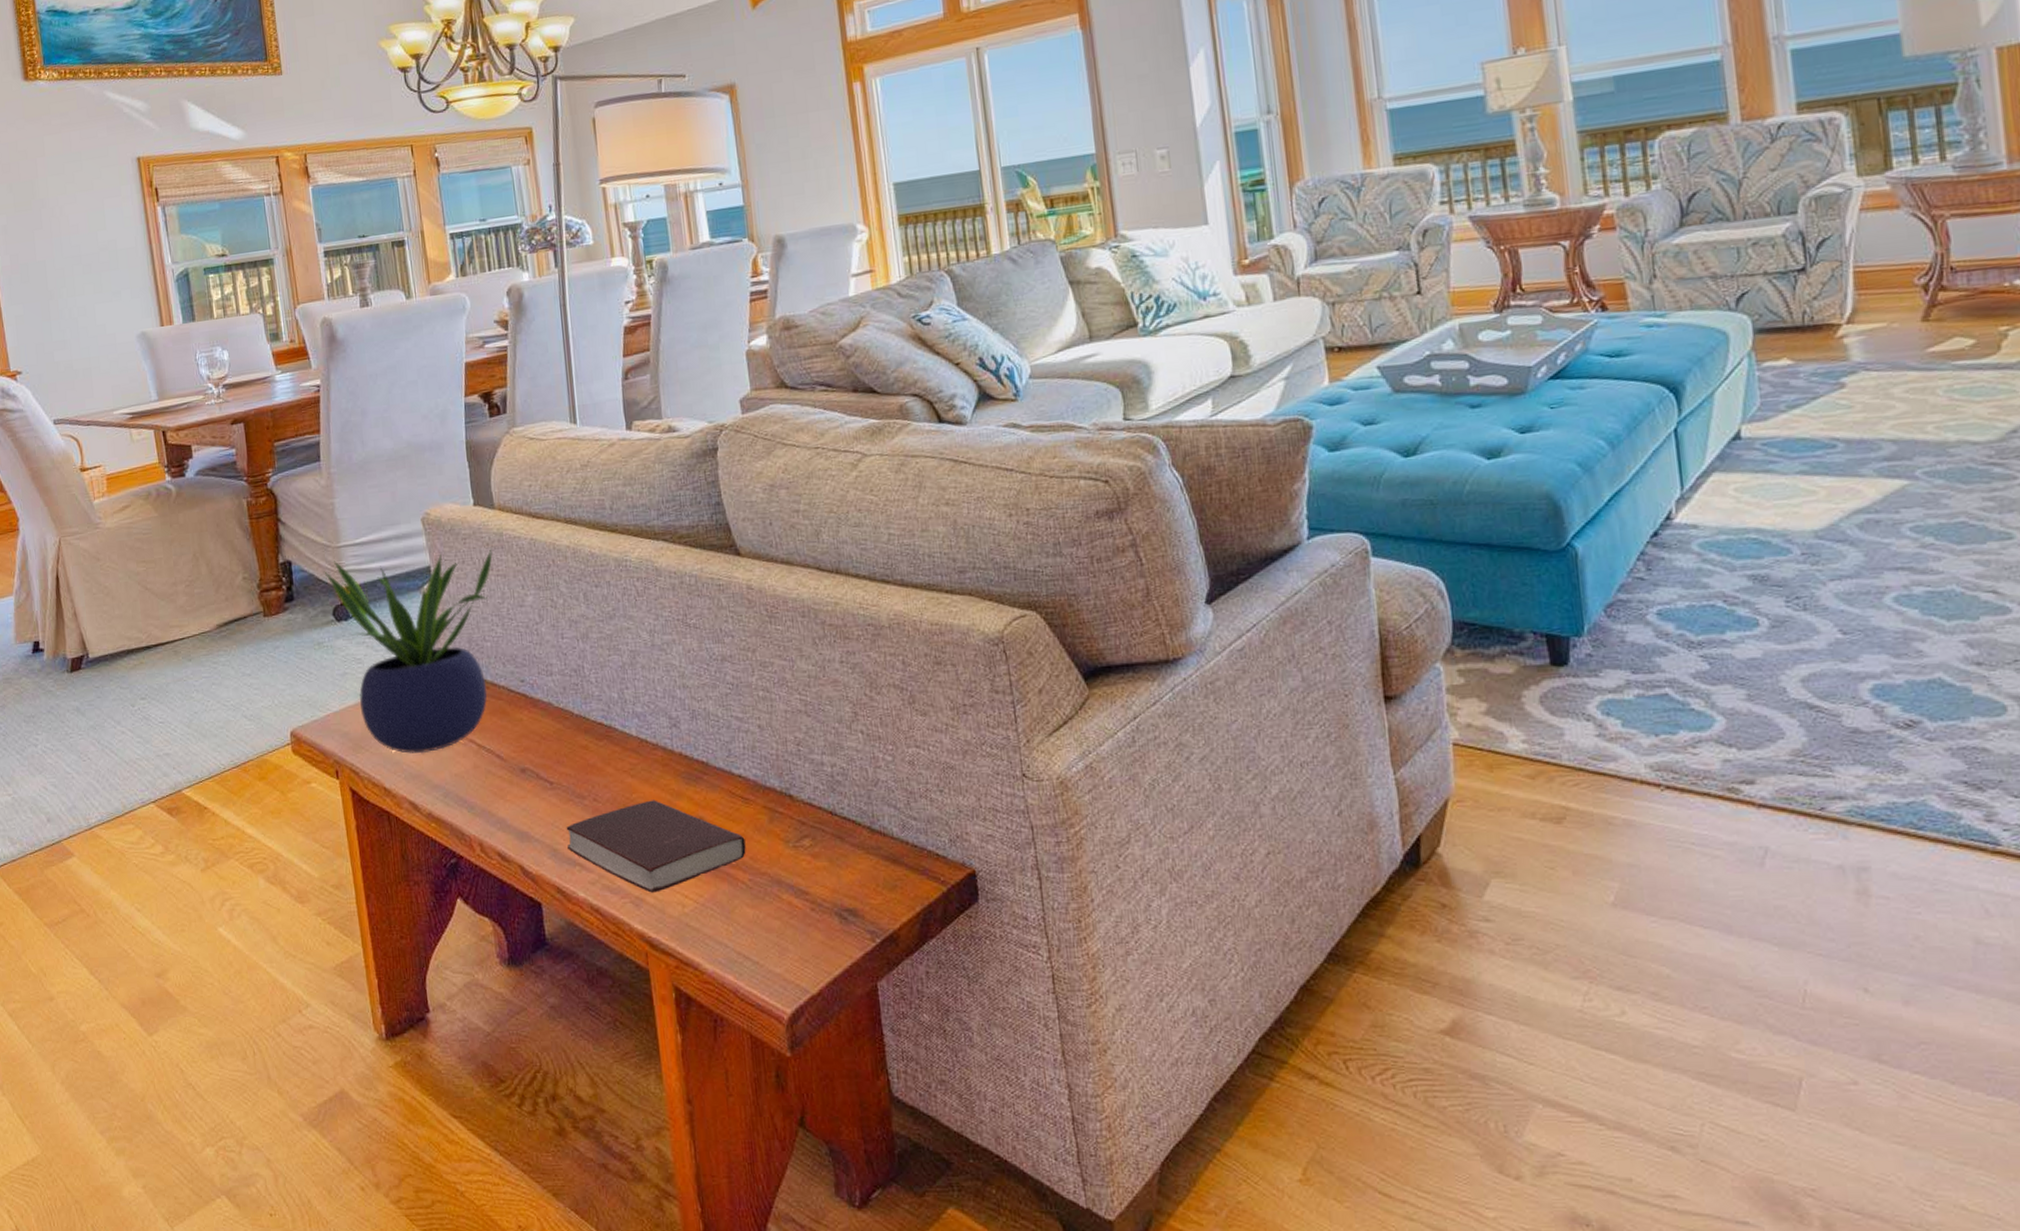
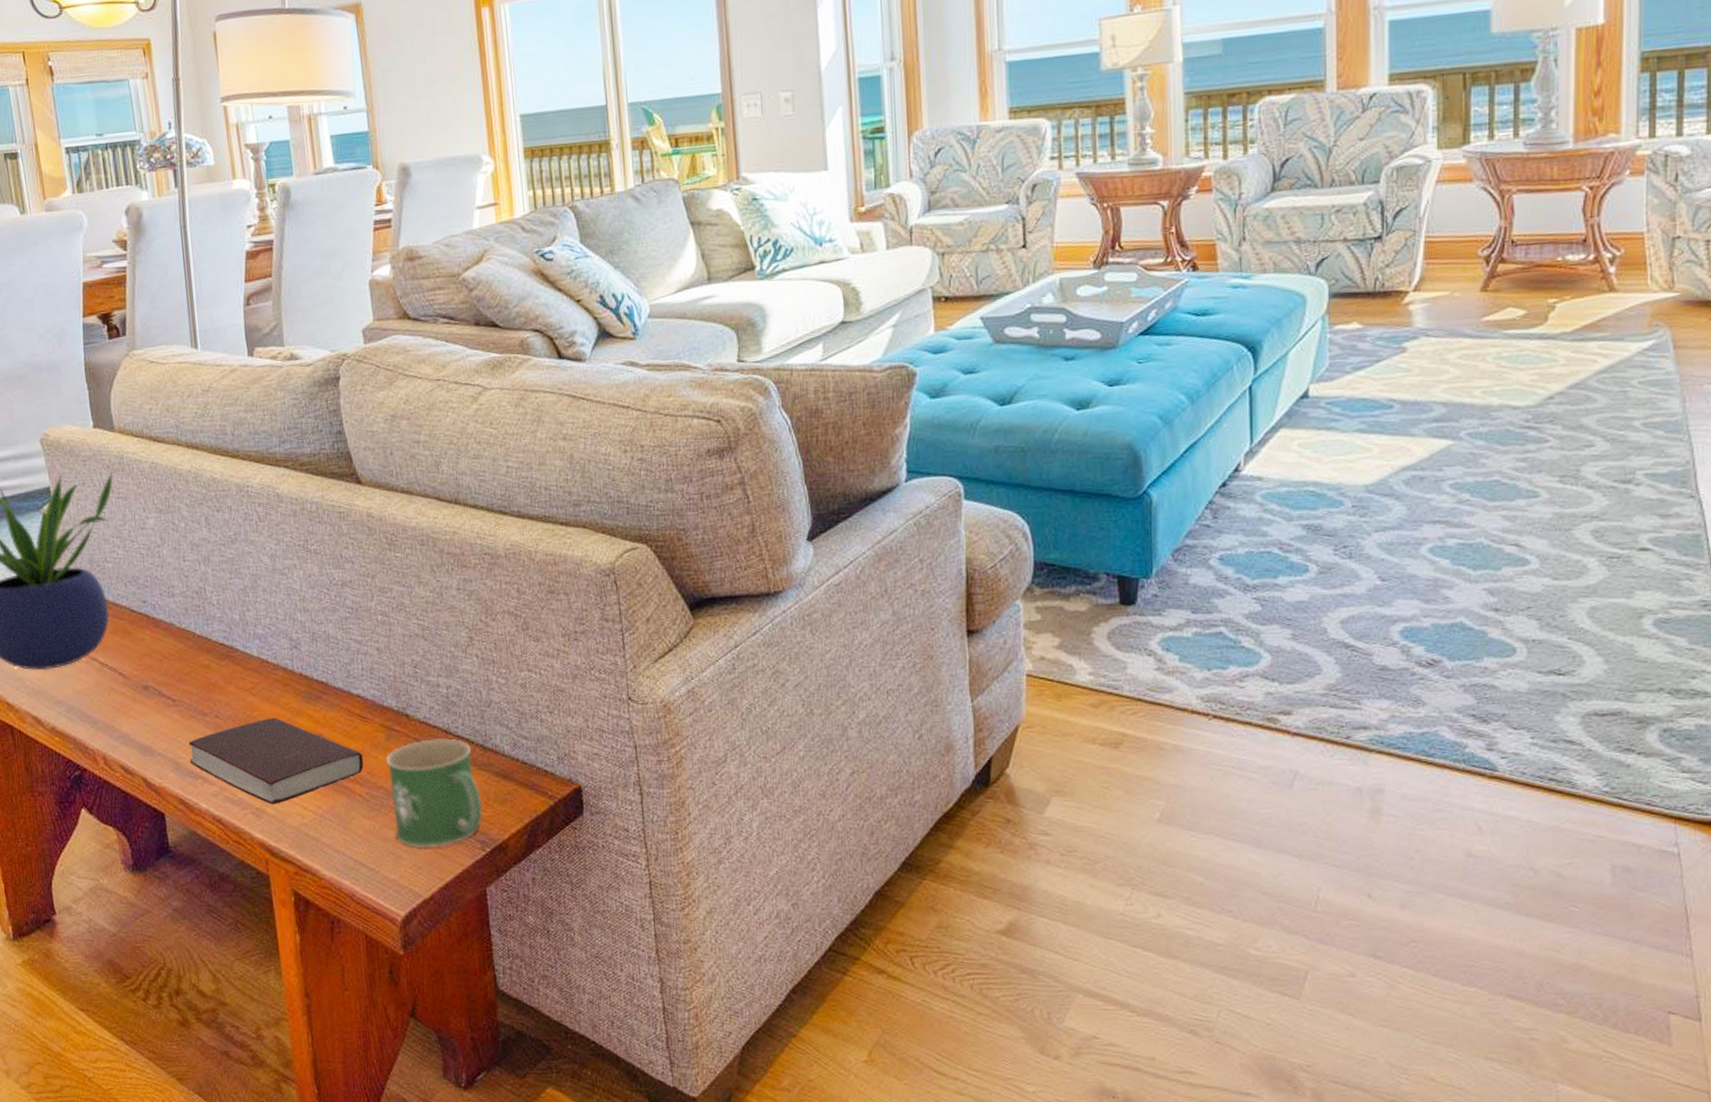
mug: none [769,820,872,939] -> present [386,738,483,848]

